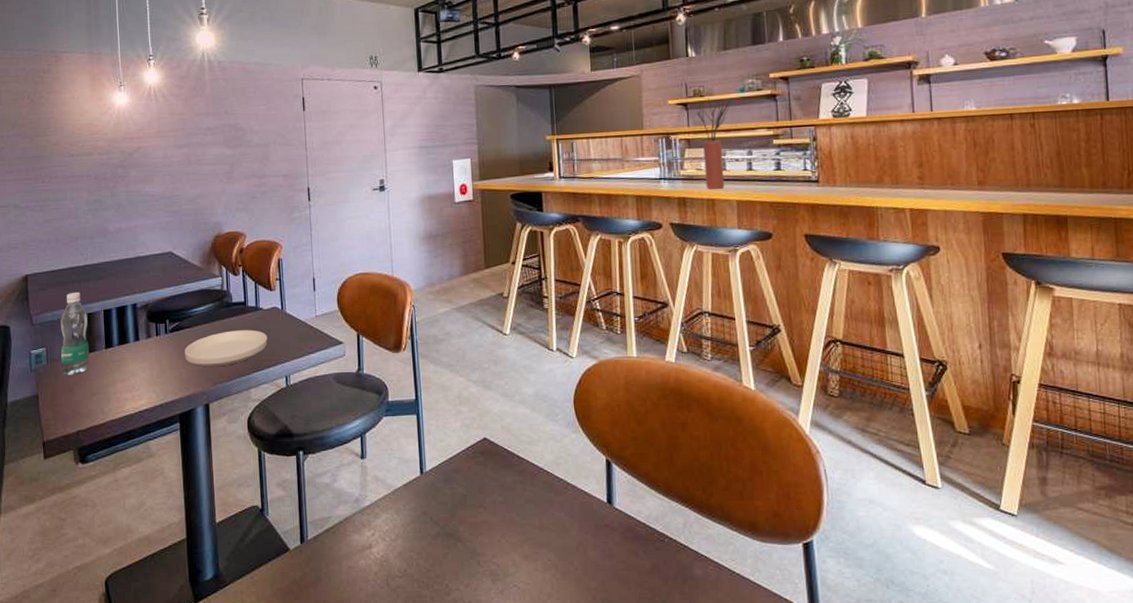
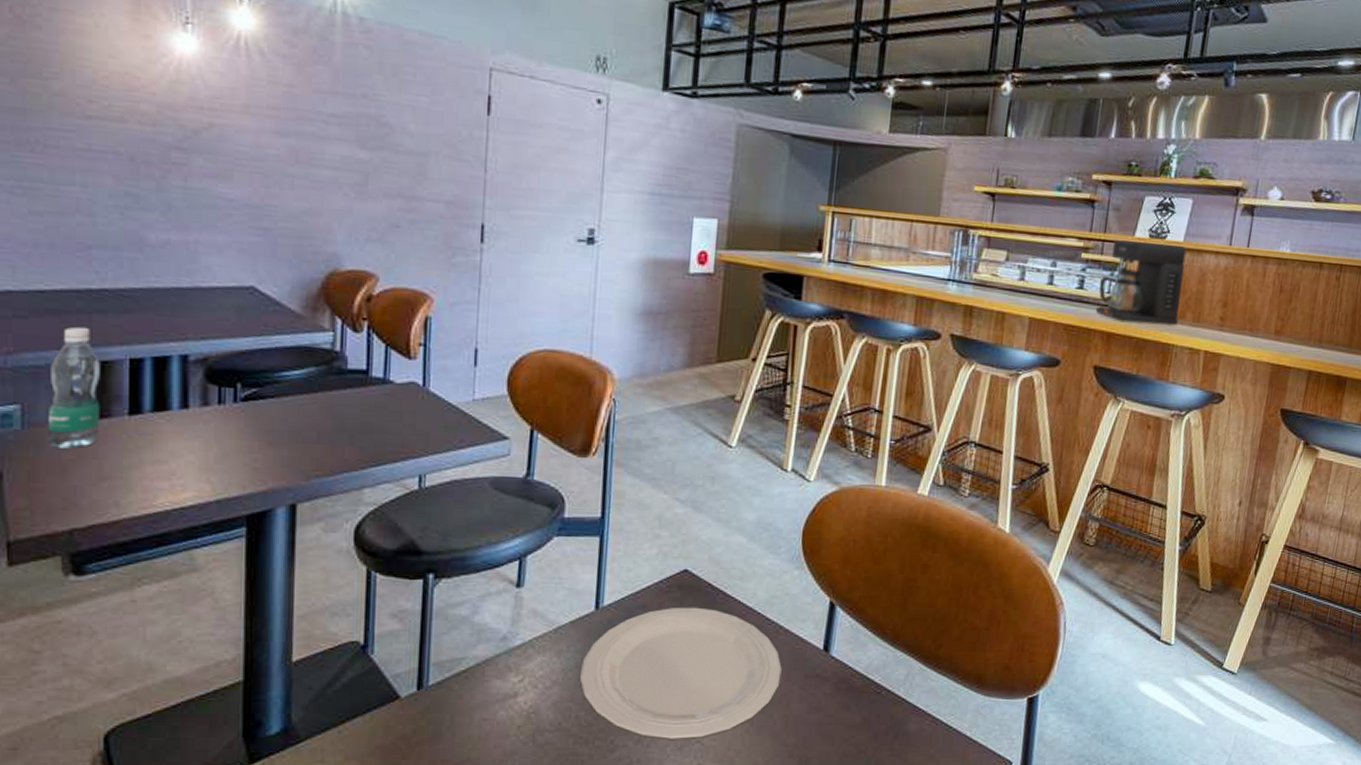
saucer: present [184,330,268,367] -> none [262,407,397,455]
plate: none [415,469,575,585] -> present [579,607,782,740]
vase: present [697,98,731,190] -> none [998,191,1045,303]
coffee maker: none [794,119,877,194] -> present [1096,240,1187,326]

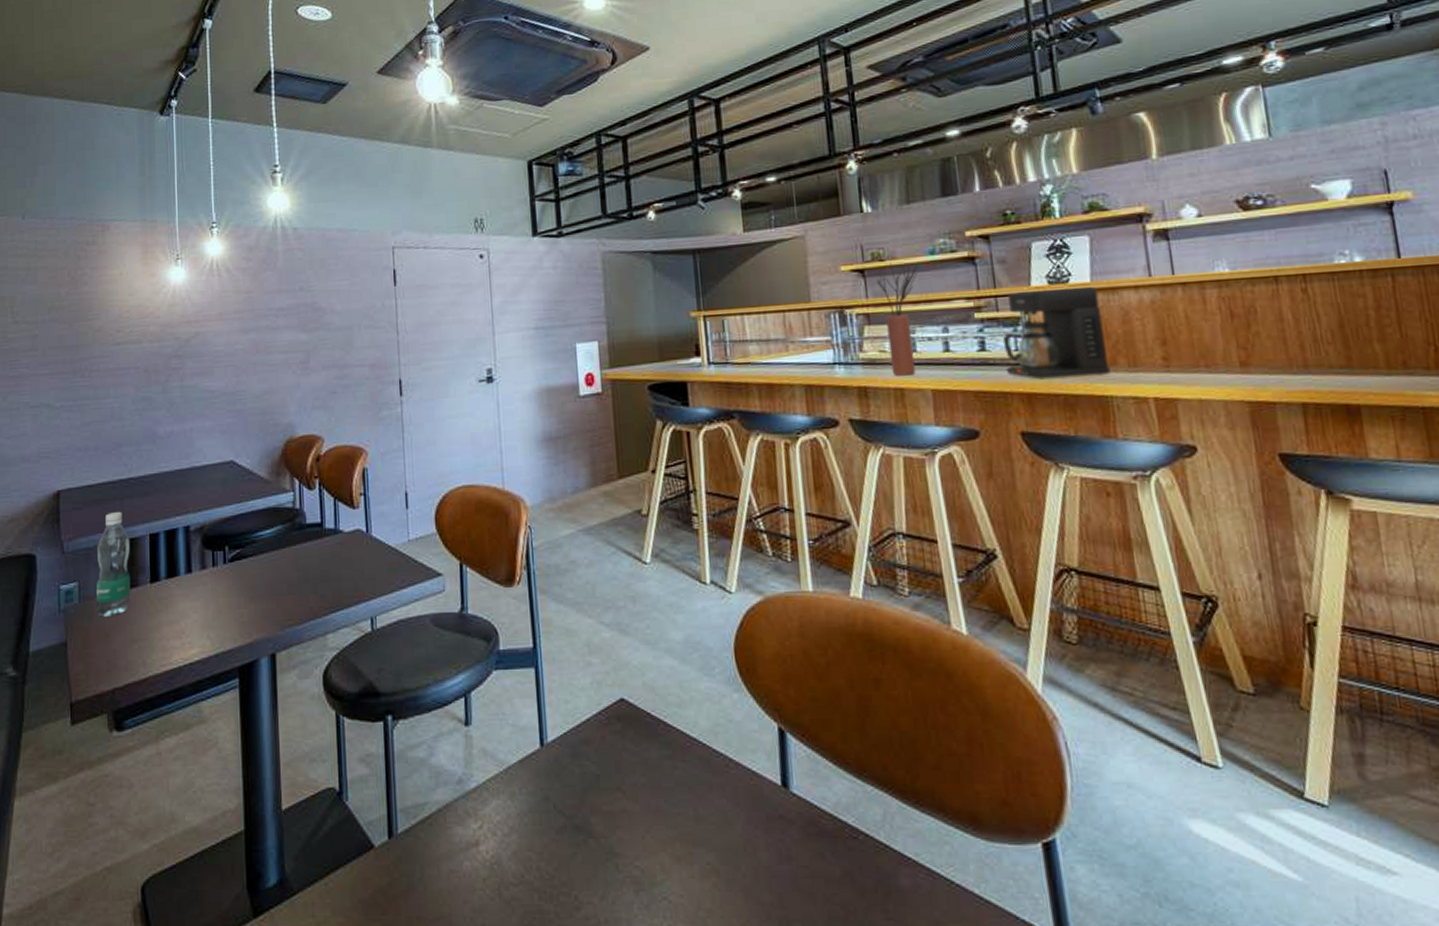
plate: present [579,607,782,740] -> none [534,740,742,897]
vase: none [998,191,1045,303] -> present [877,262,919,377]

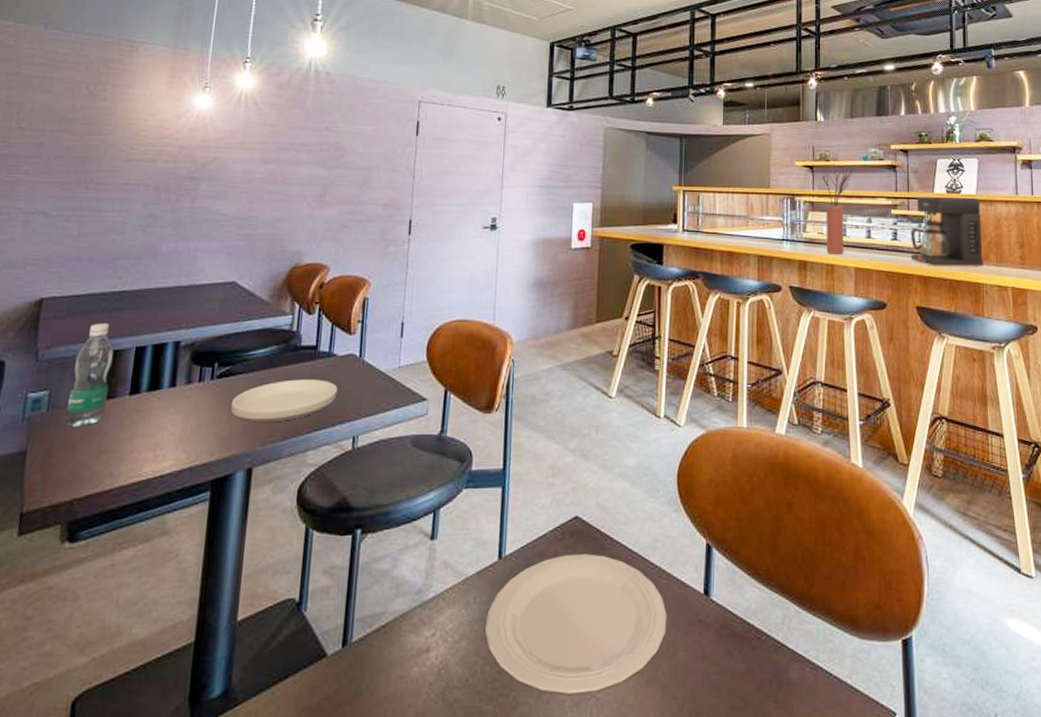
saucer: none [246,558,349,606] -> present [230,379,338,423]
plate: none [534,740,742,897] -> present [484,553,667,696]

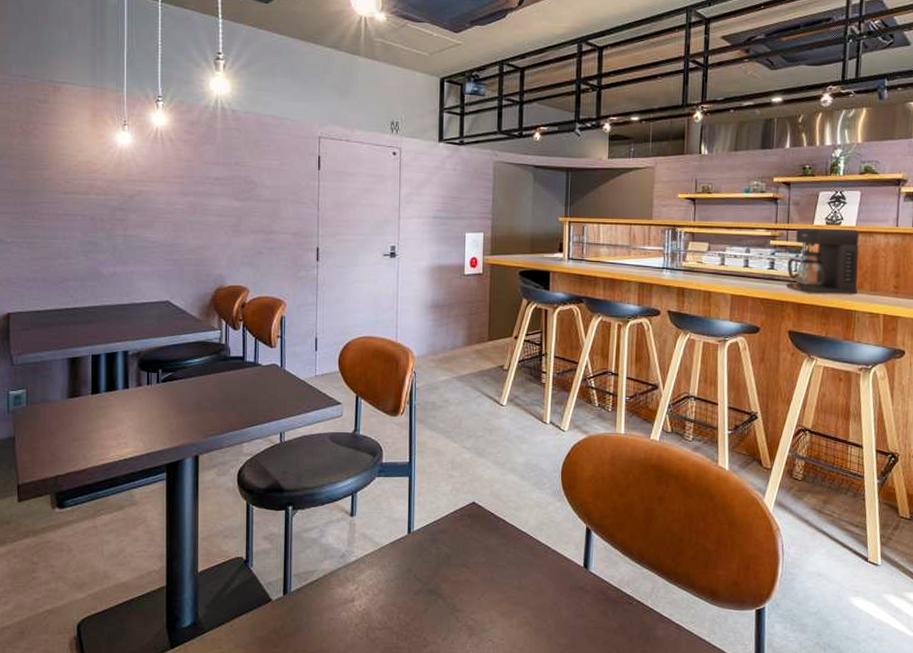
bottle: present [65,322,115,428] -> none [42,334,75,420]
saucer: present [230,379,338,423] -> none [176,384,264,420]
plate: present [484,553,667,696] -> none [398,531,552,639]
vase: present [822,163,855,256] -> none [704,195,736,283]

